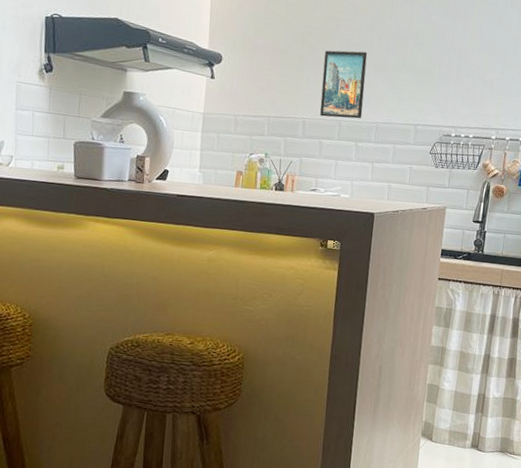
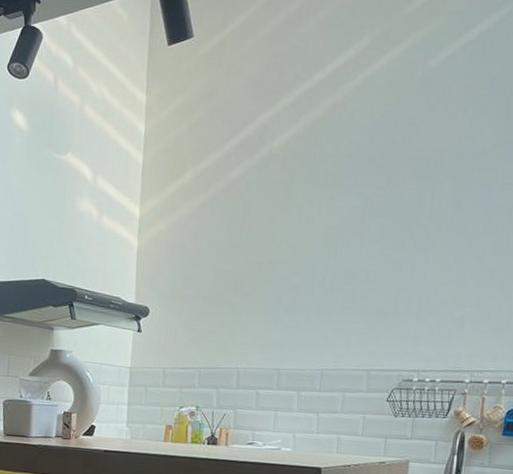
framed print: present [320,50,368,119] -> none [256,294,309,367]

